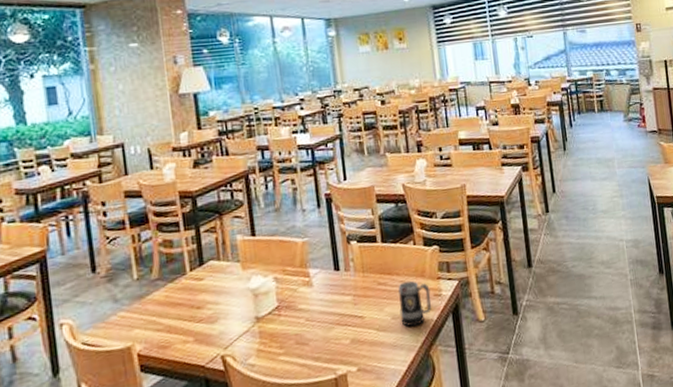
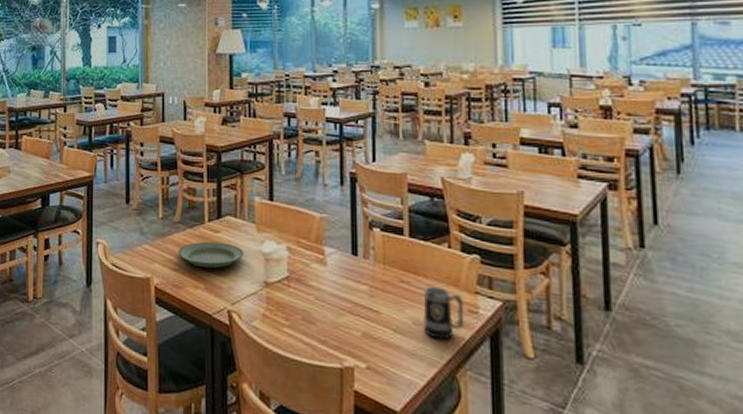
plate: none [159,288,232,321] -> present [177,241,244,269]

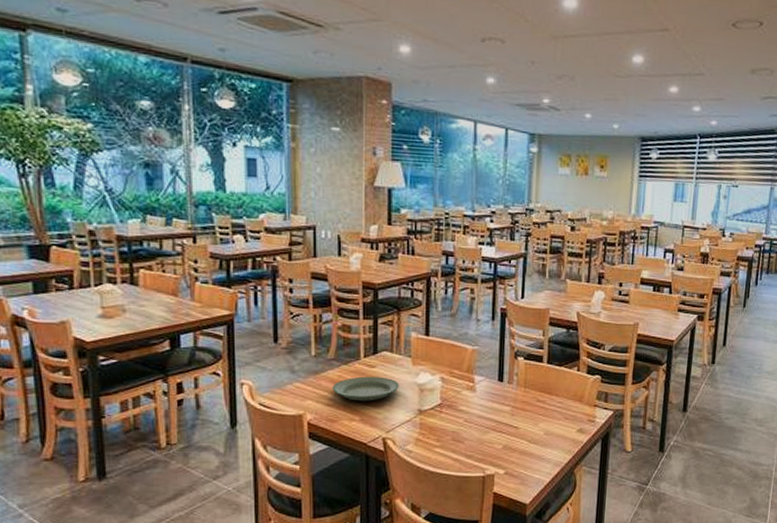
mug: present [423,286,465,340] -> none [552,403,585,445]

